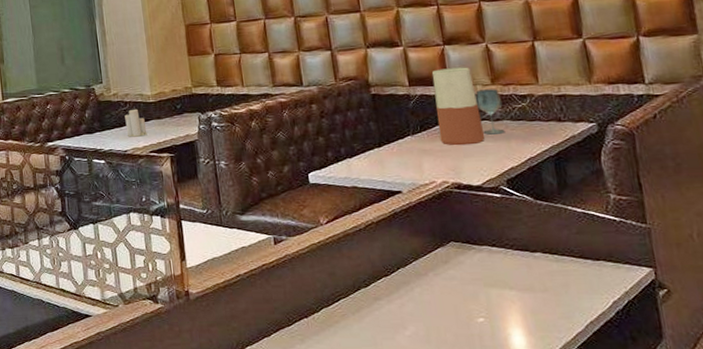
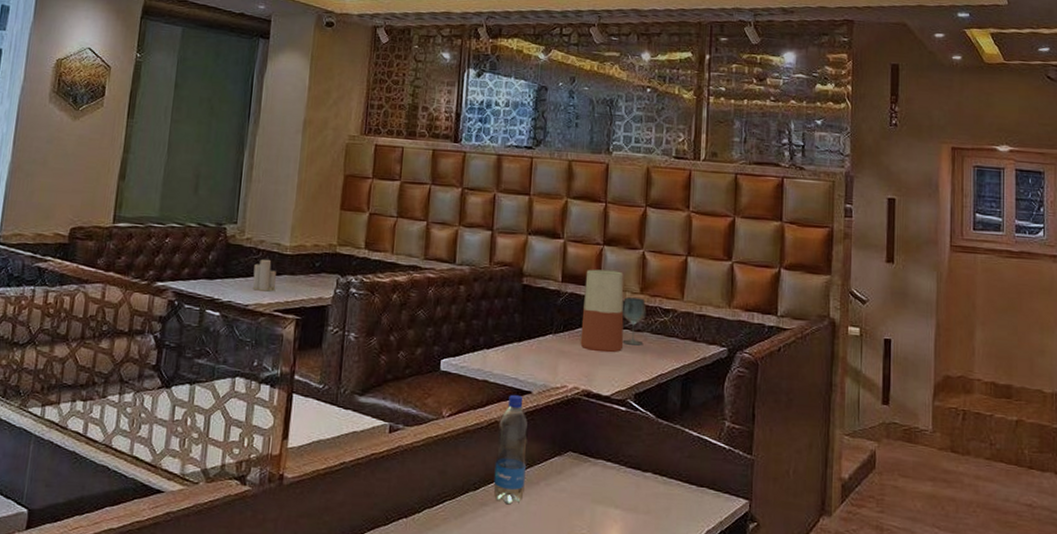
bottle: none [376,195,415,297] -> present [493,394,529,505]

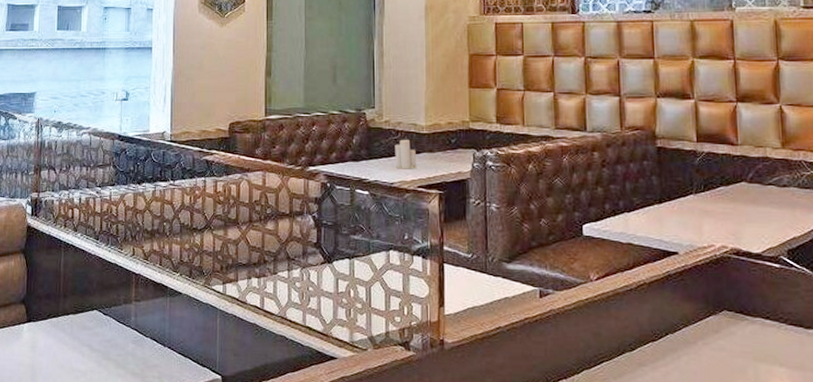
bottle: present [493,394,529,505] -> none [648,255,682,365]
vase: present [580,269,624,353] -> none [721,127,770,210]
wine glass: present [621,297,647,346] -> none [763,153,791,201]

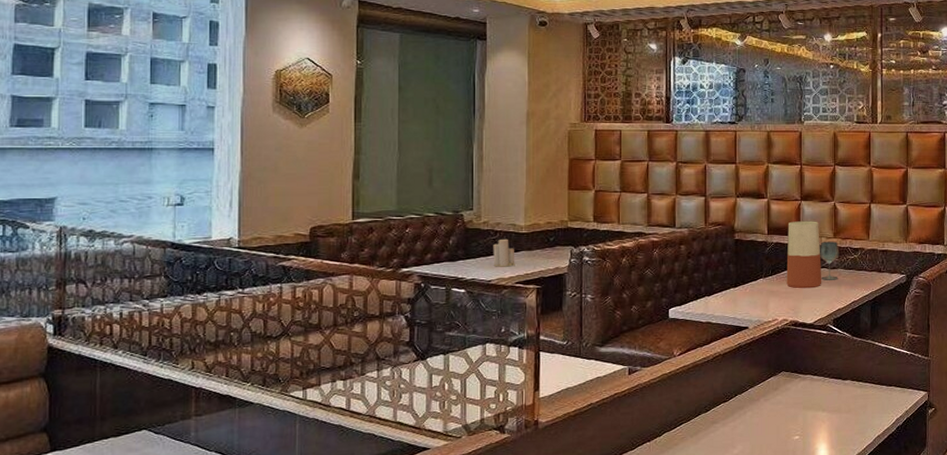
vase: none [721,127,770,210] -> present [786,221,822,289]
wine glass: none [763,153,791,201] -> present [819,241,839,280]

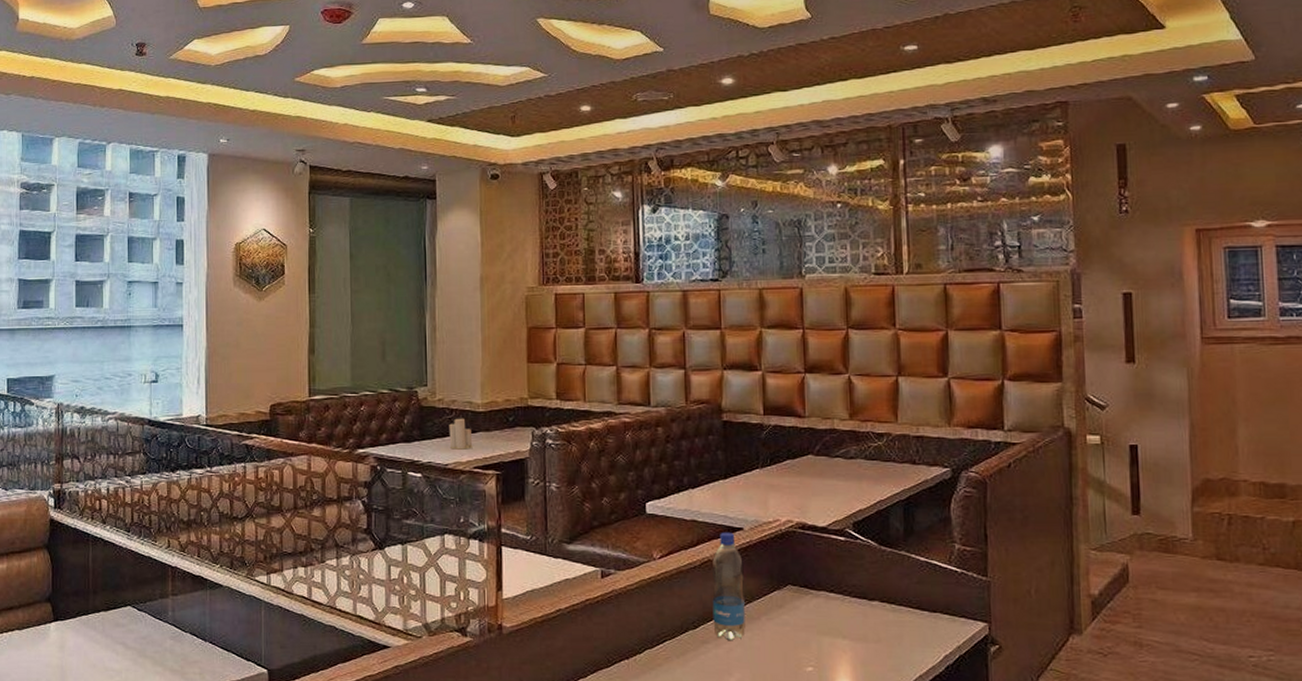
bottle: none [721,330,747,420] -> present [712,532,745,641]
vase: present [786,221,822,289] -> none [788,398,837,483]
wine glass: present [819,241,839,280] -> none [831,424,858,473]

